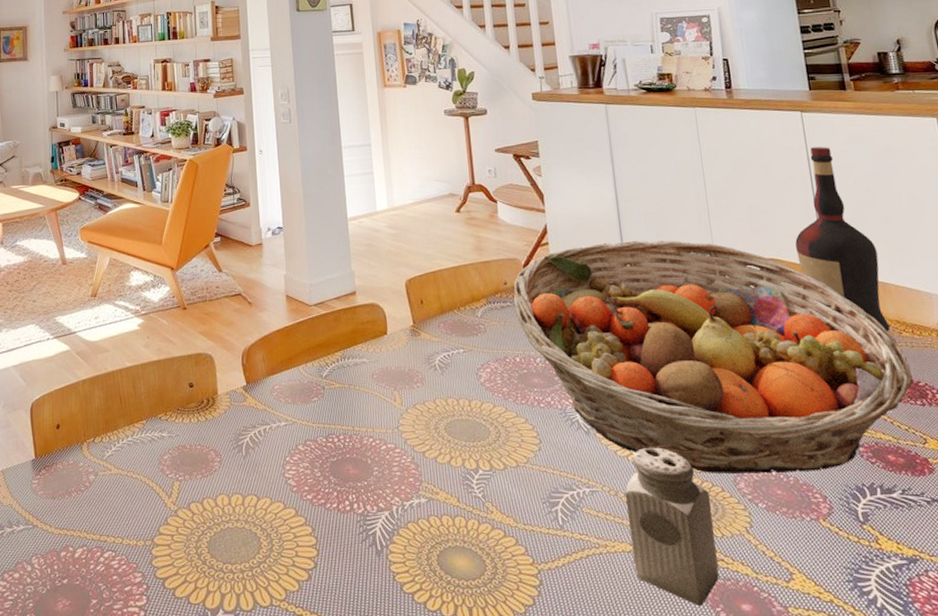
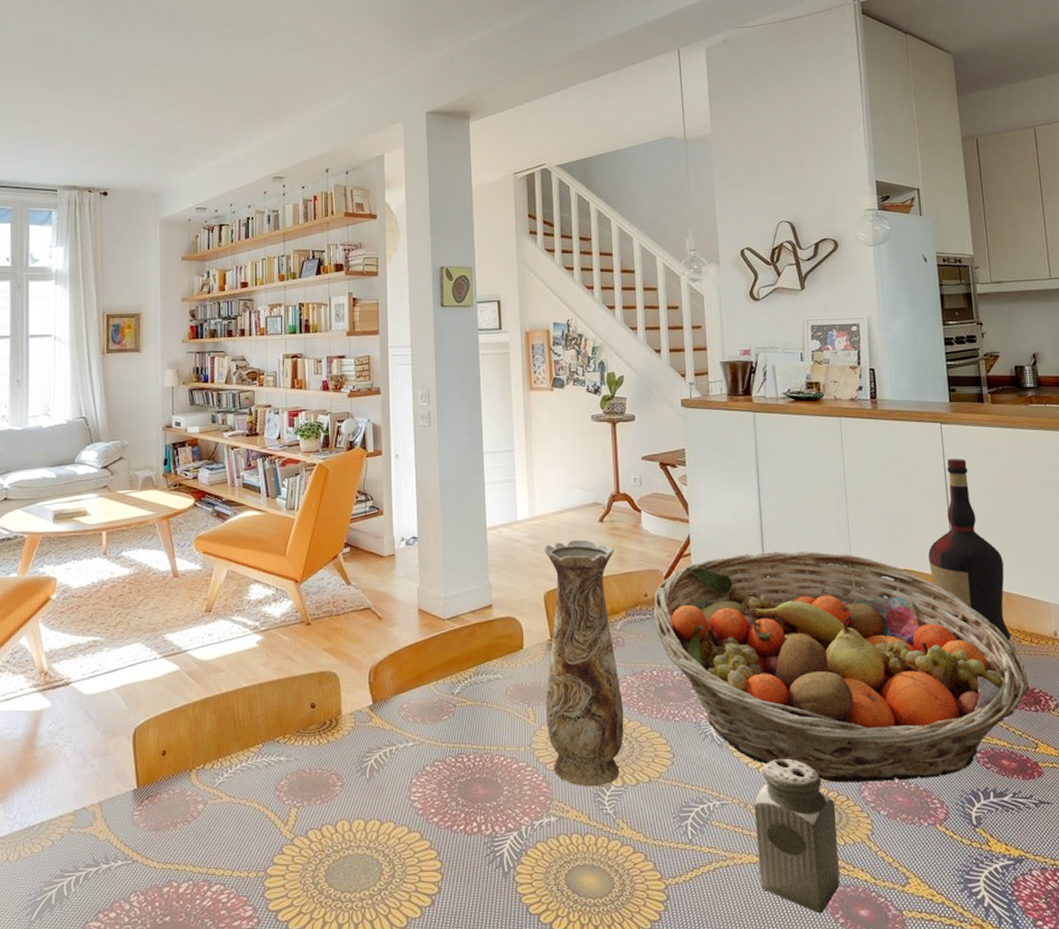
vase: none [403,229,490,470] -> present [544,539,624,787]

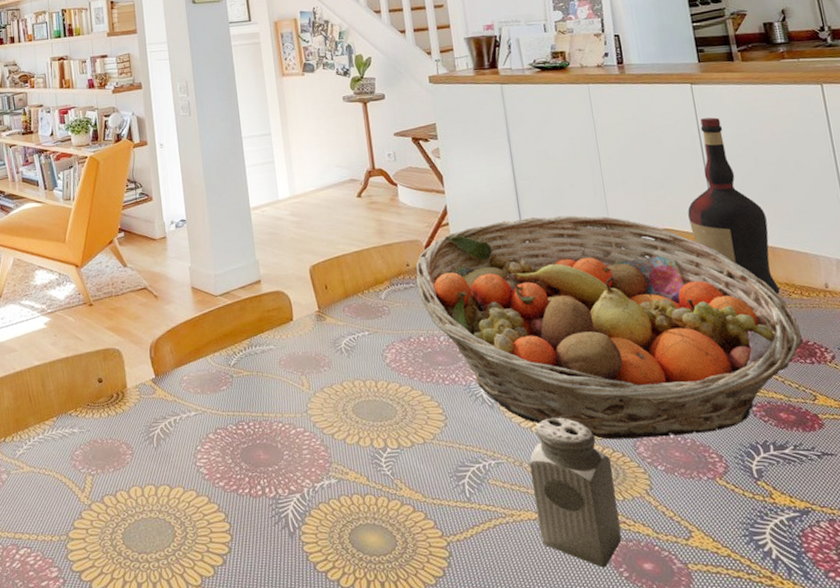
vase: present [544,539,624,787] -> none [306,215,396,450]

